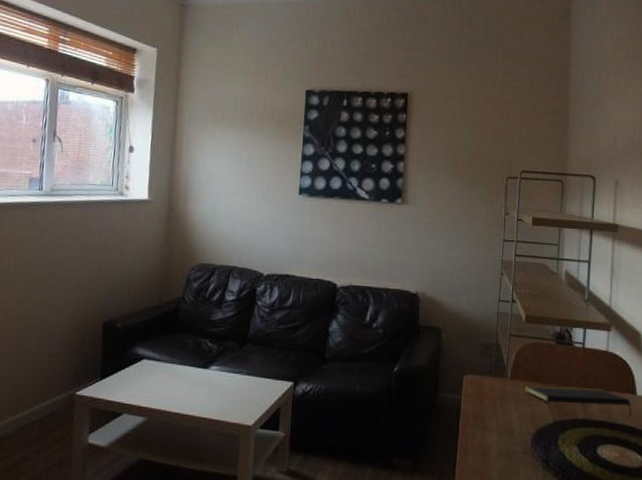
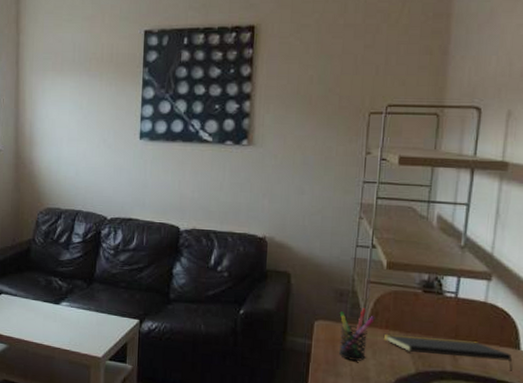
pen holder: none [485,361,517,414] -> present [339,308,375,361]

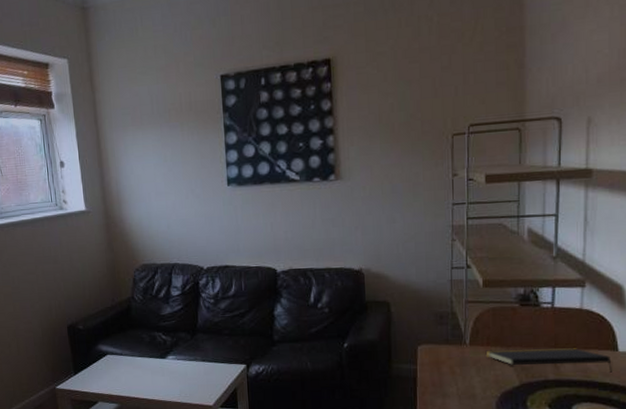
pen holder: present [339,308,375,361] -> none [441,328,476,380]

